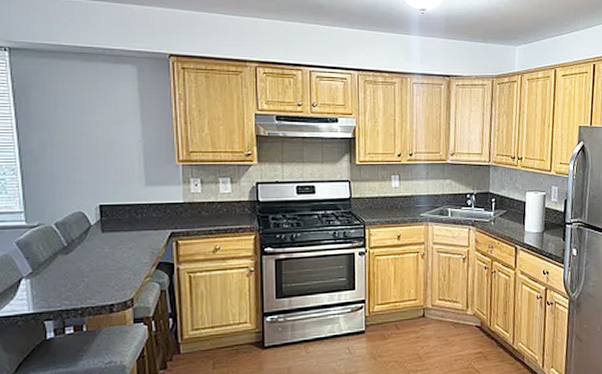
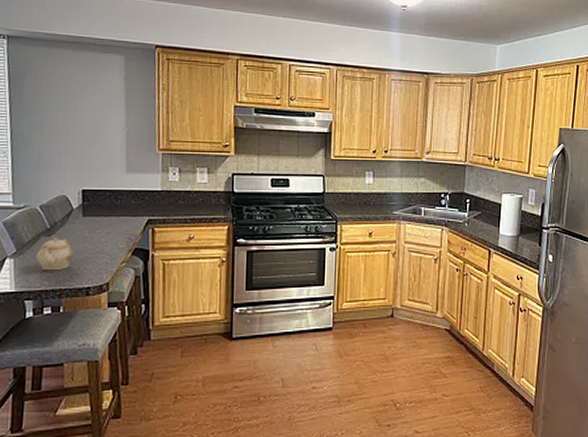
teapot: none [54,255,95,290] -> present [36,238,75,271]

